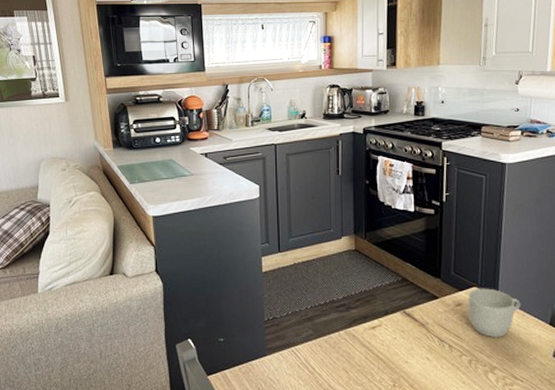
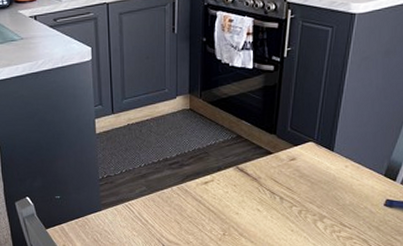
mug: present [467,288,521,337] -> none [302,142,357,189]

